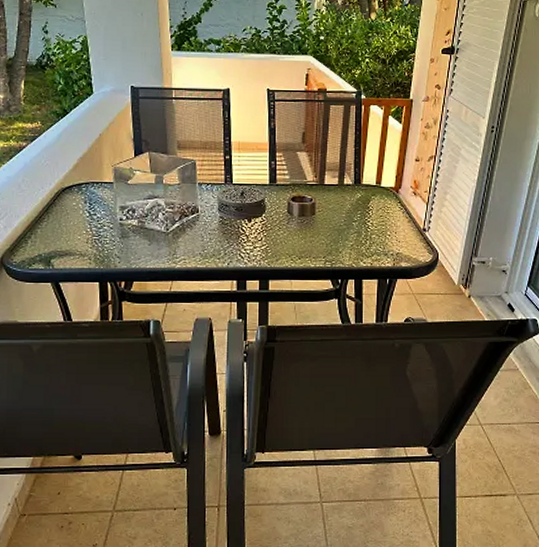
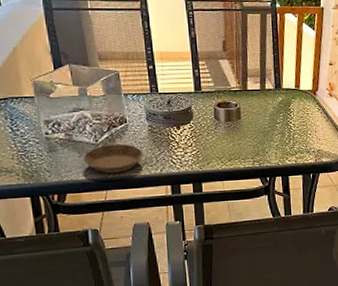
saucer: none [153,233,212,263] -> present [83,143,144,173]

